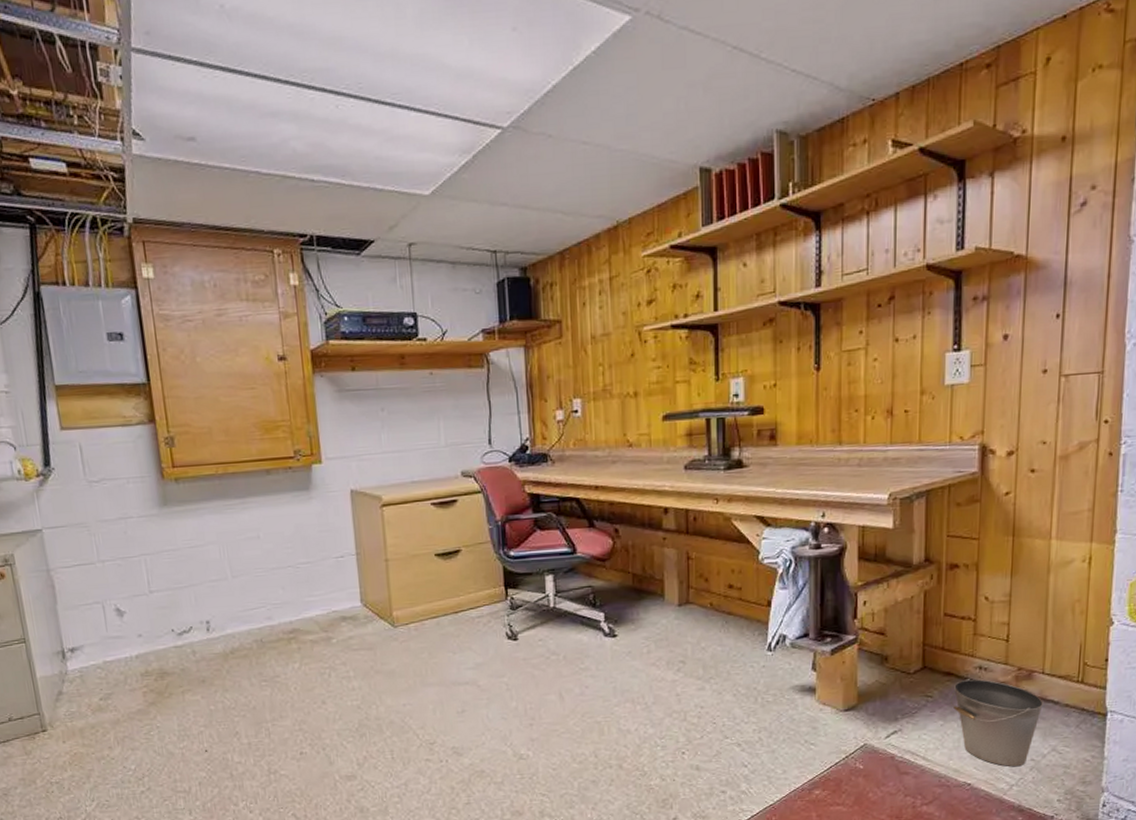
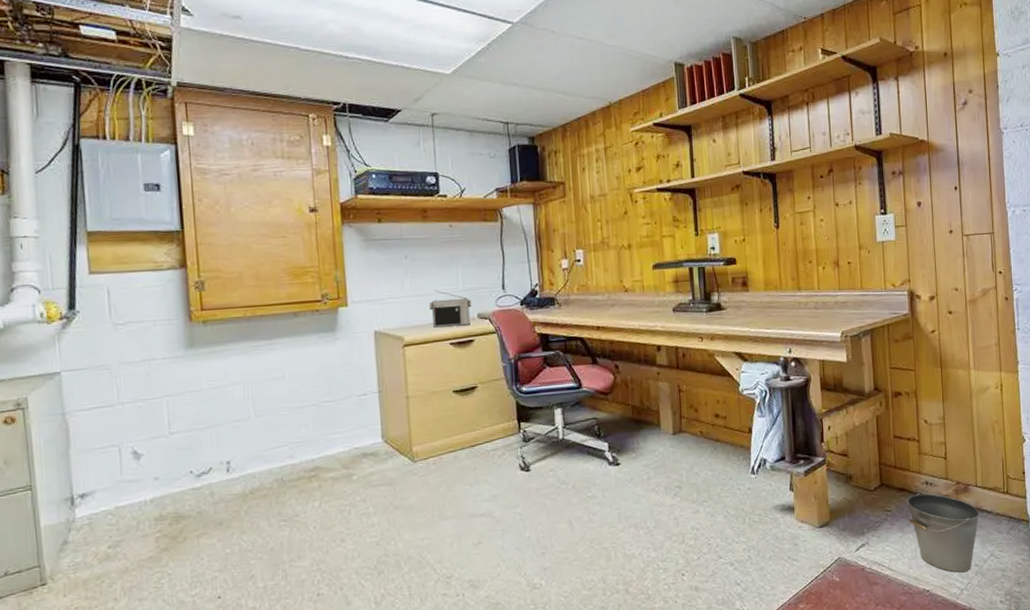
radio: none [408,446,455,486] -> present [429,290,472,328]

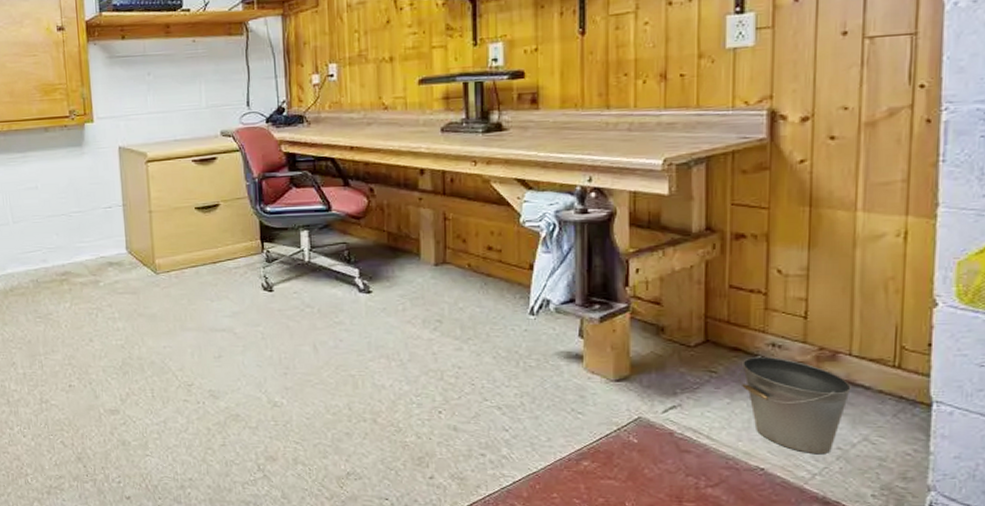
radio: present [429,290,472,328] -> none [172,107,215,144]

